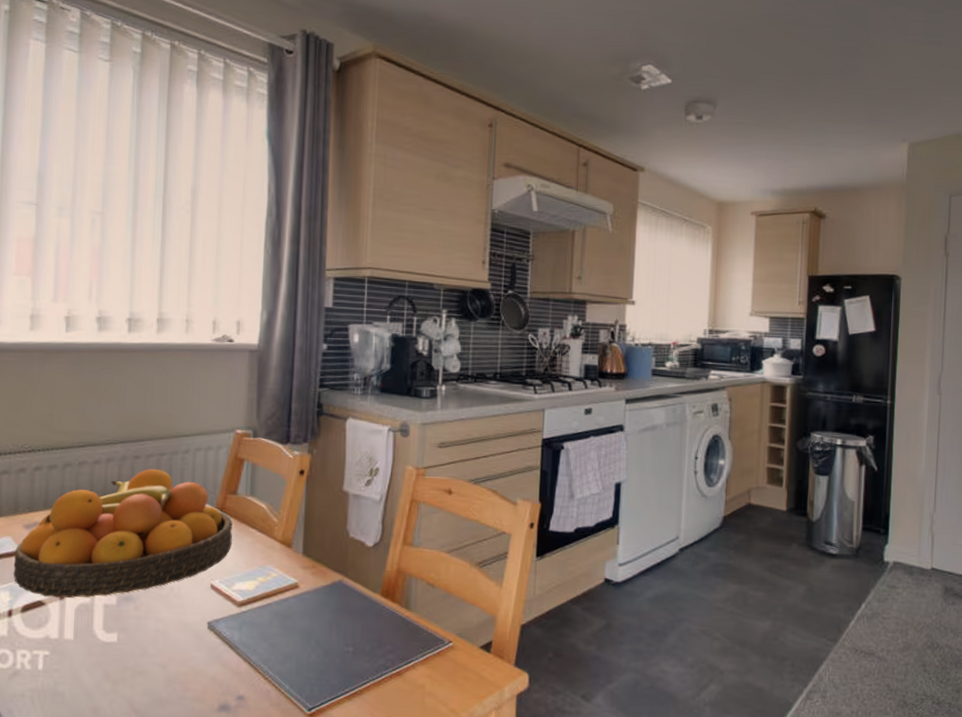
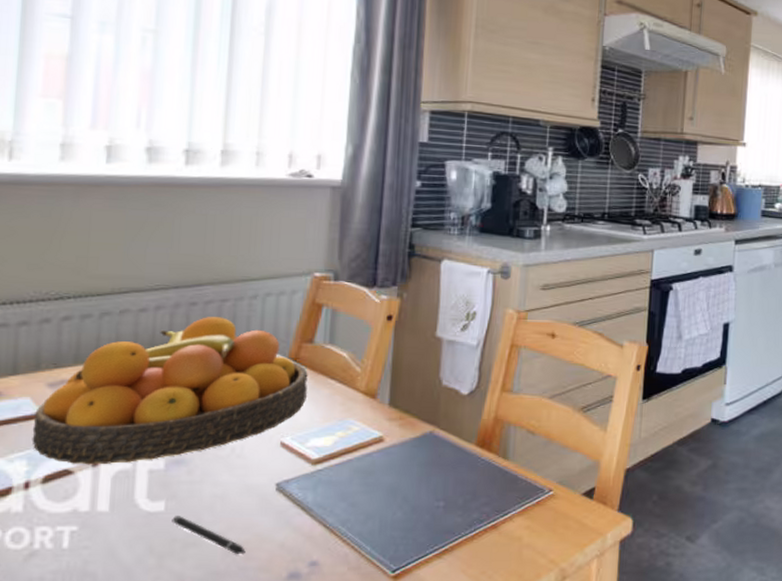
pen: none [123,647,183,685] -> present [172,516,246,554]

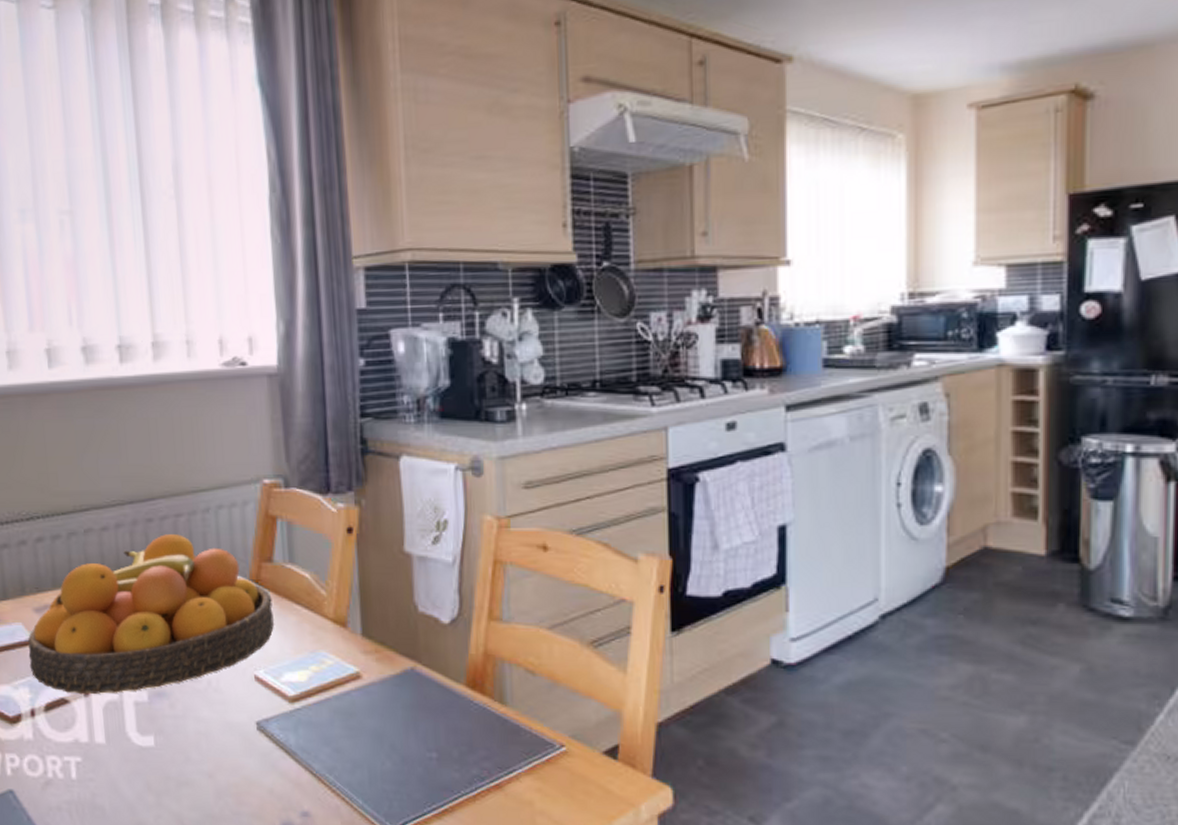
pen: present [172,516,246,554] -> none [162,752,236,798]

